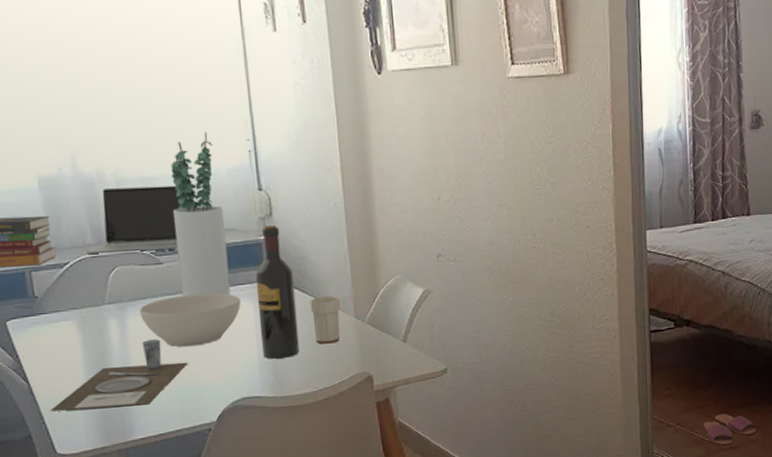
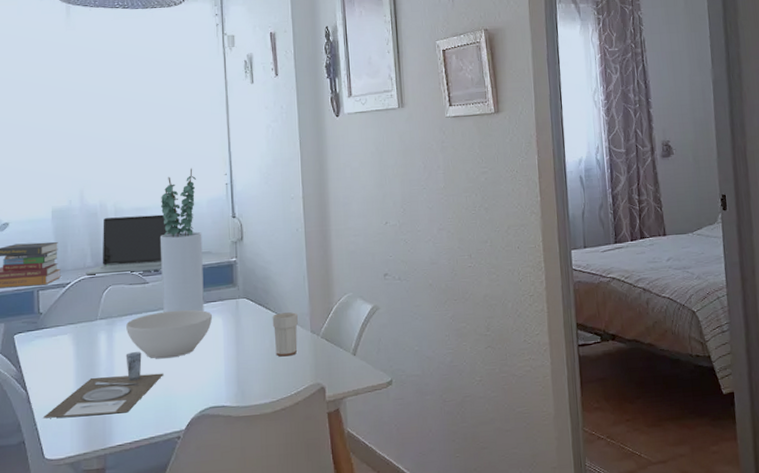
wine bottle: present [255,225,300,359] -> none [226,248,261,371]
slippers: present [704,413,756,446] -> none [633,427,685,460]

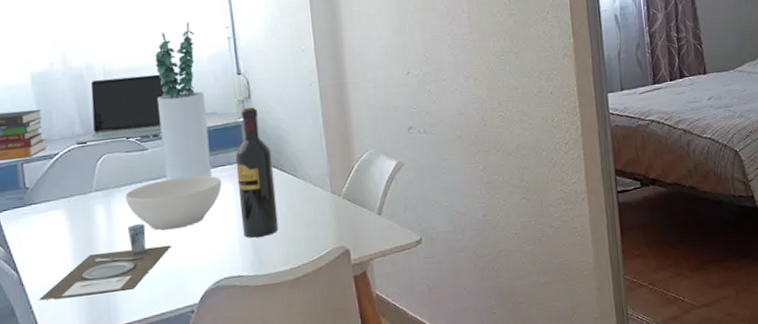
wine bottle: none [226,248,261,371] -> present [235,107,279,238]
cup: present [272,312,298,357] -> none [288,173,318,221]

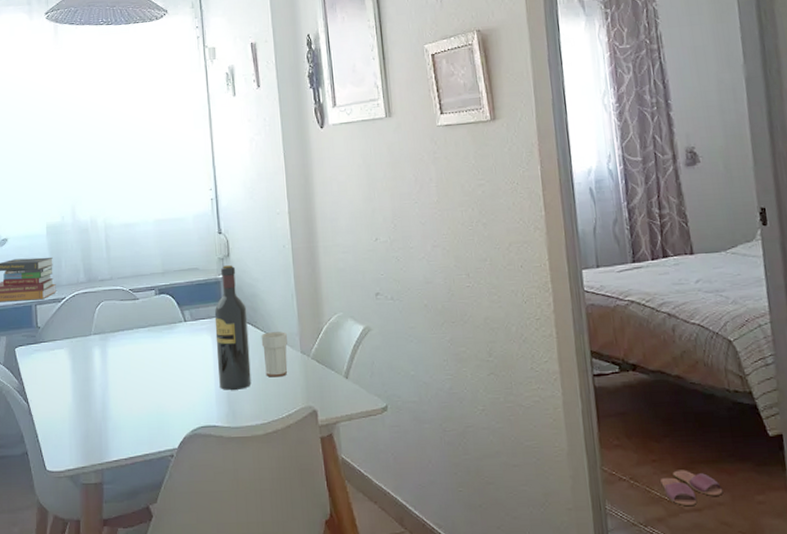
place setting: present [38,224,171,301] -> none [43,368,156,431]
laptop: present [75,74,169,144] -> none [79,230,158,291]
bowl: present [125,175,222,230] -> none [119,326,201,376]
vase: present [155,22,212,181] -> none [148,183,193,330]
cup: none [288,173,318,221] -> present [261,331,288,378]
slippers: none [676,270,729,304] -> present [660,470,723,507]

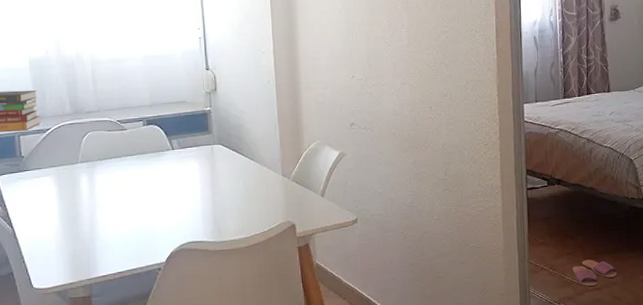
wine bottle: present [214,265,252,390] -> none [201,98,236,210]
cup: present [261,331,288,378] -> none [245,157,270,198]

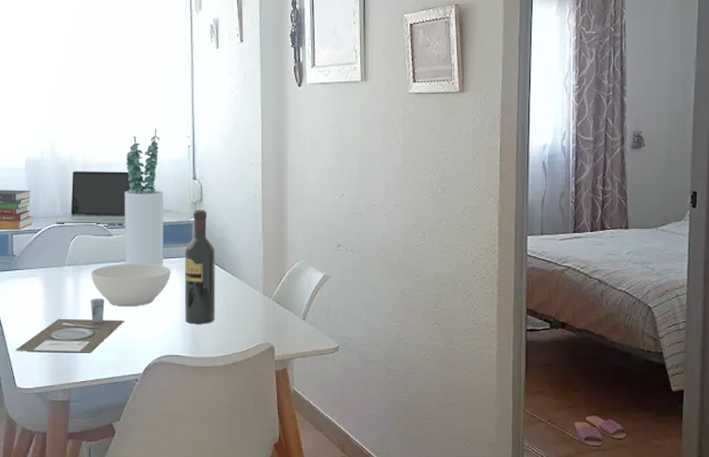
place setting: none [29,192,144,252] -> present [15,299,124,353]
laptop: none [65,65,146,122] -> present [55,171,134,224]
bowl: none [106,154,188,199] -> present [91,263,170,307]
vase: none [136,22,181,158] -> present [124,128,164,266]
wine bottle: none [201,98,236,210] -> present [184,210,215,324]

